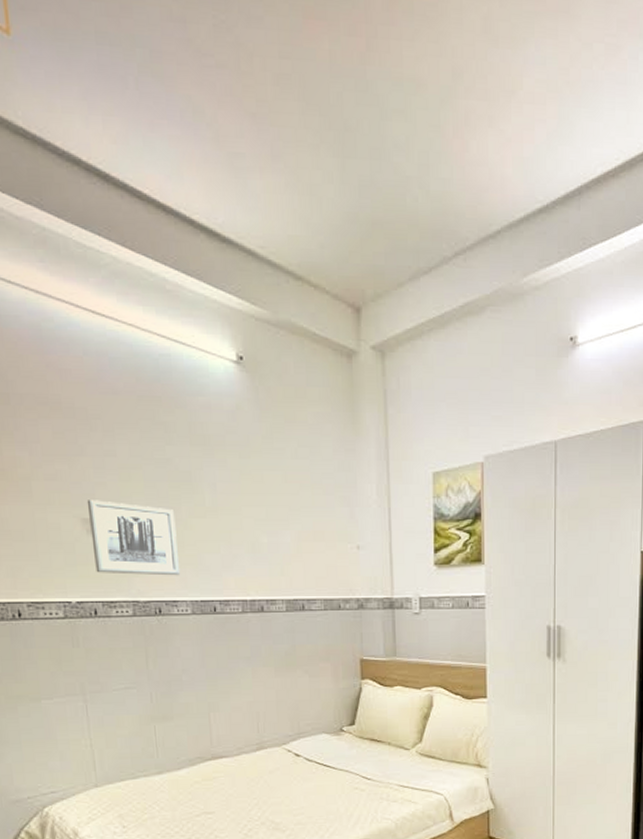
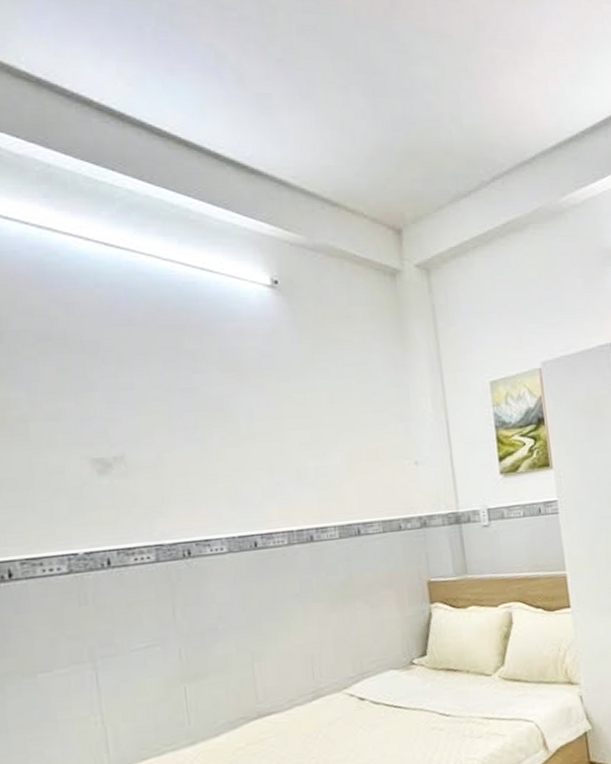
wall art: present [87,500,181,576] -> none [98,437,214,518]

